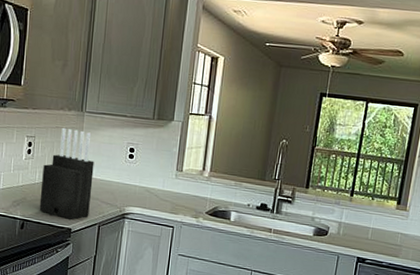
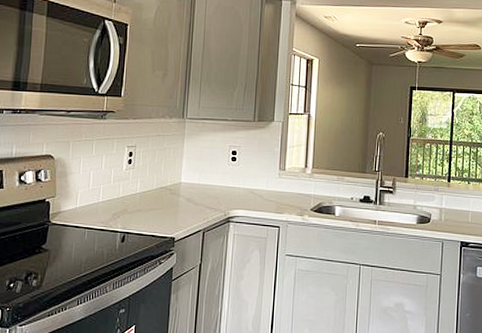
knife block: present [39,127,94,220] -> none [141,135,197,228]

